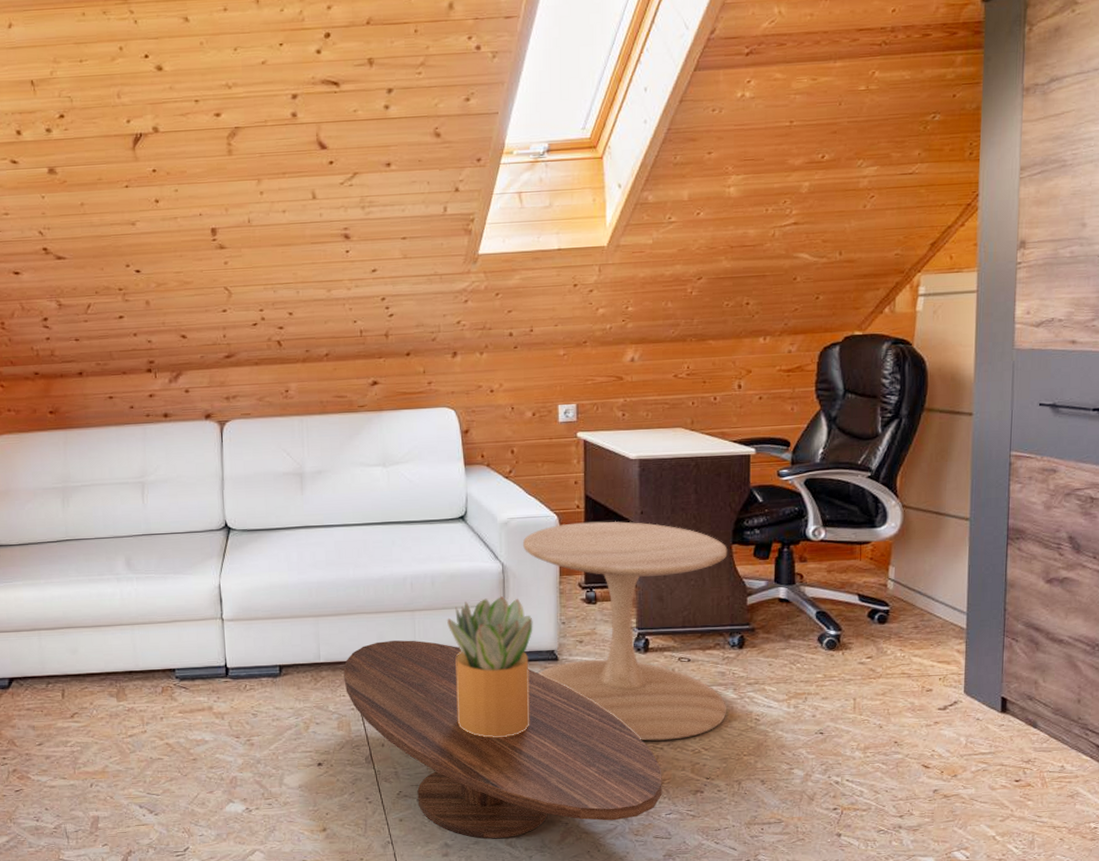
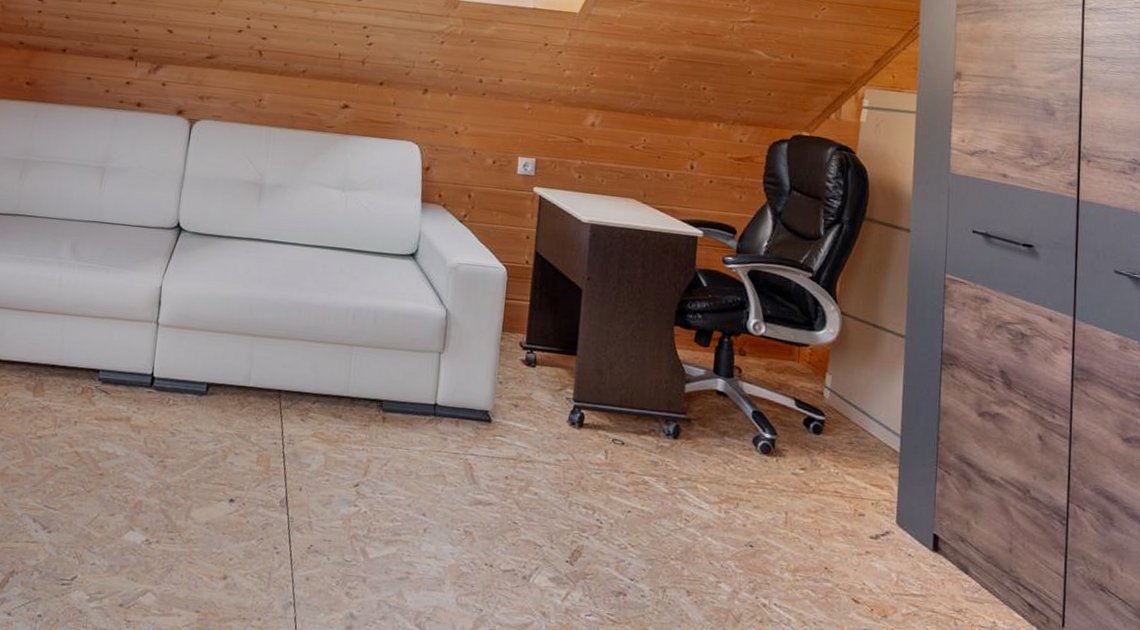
coffee table: present [343,640,662,839] -> none [270,373,585,617]
potted plant: present [447,596,533,738] -> none [381,344,471,500]
side table: present [522,521,728,741] -> none [468,278,670,530]

